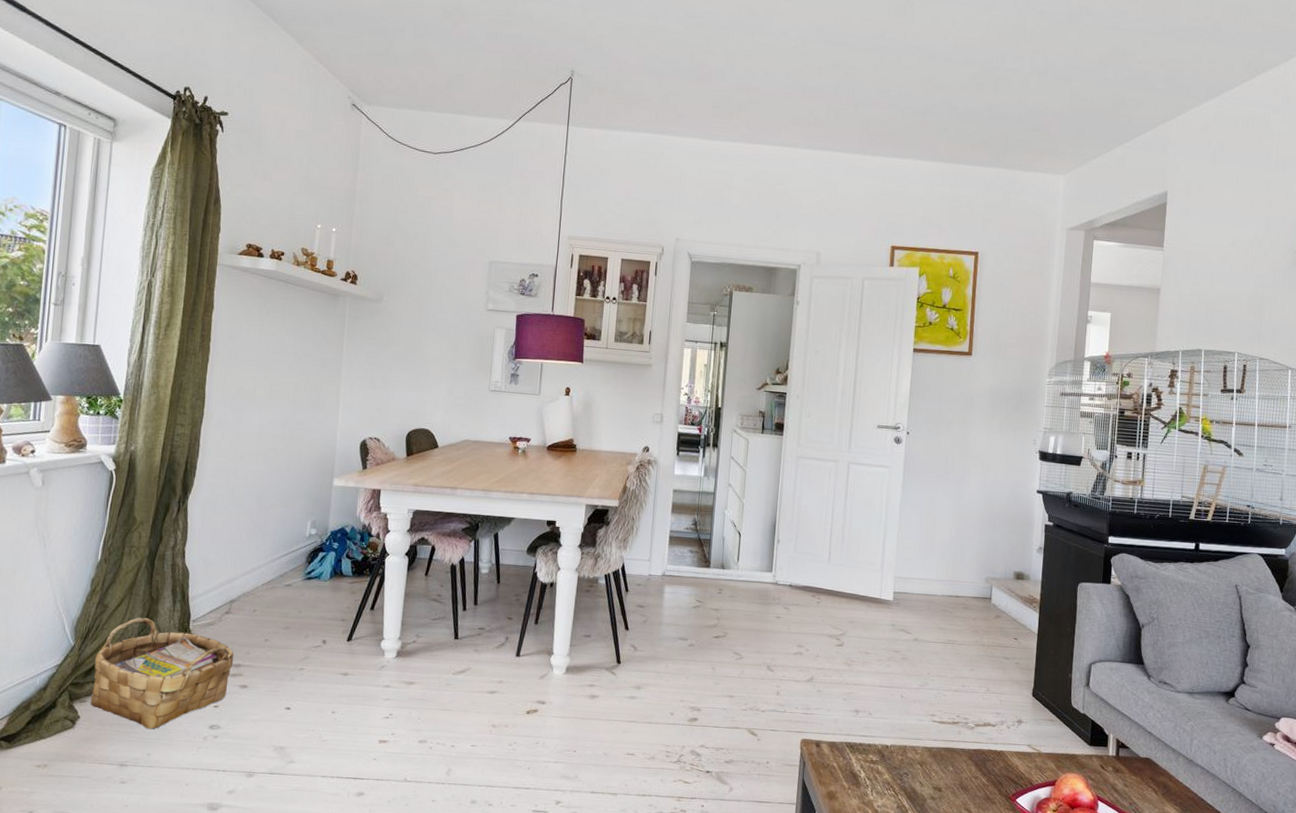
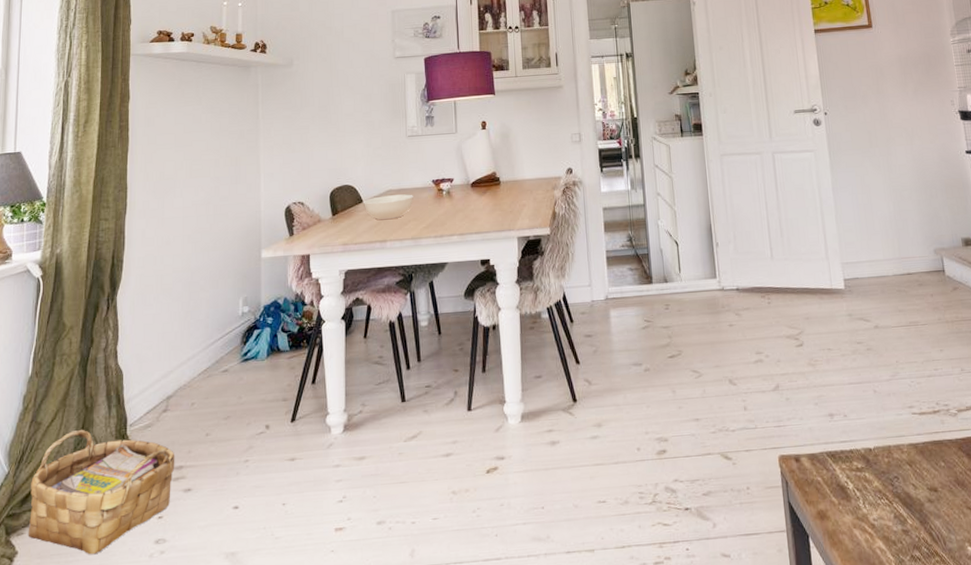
bowl: none [438,444,489,469] -> present [362,194,413,220]

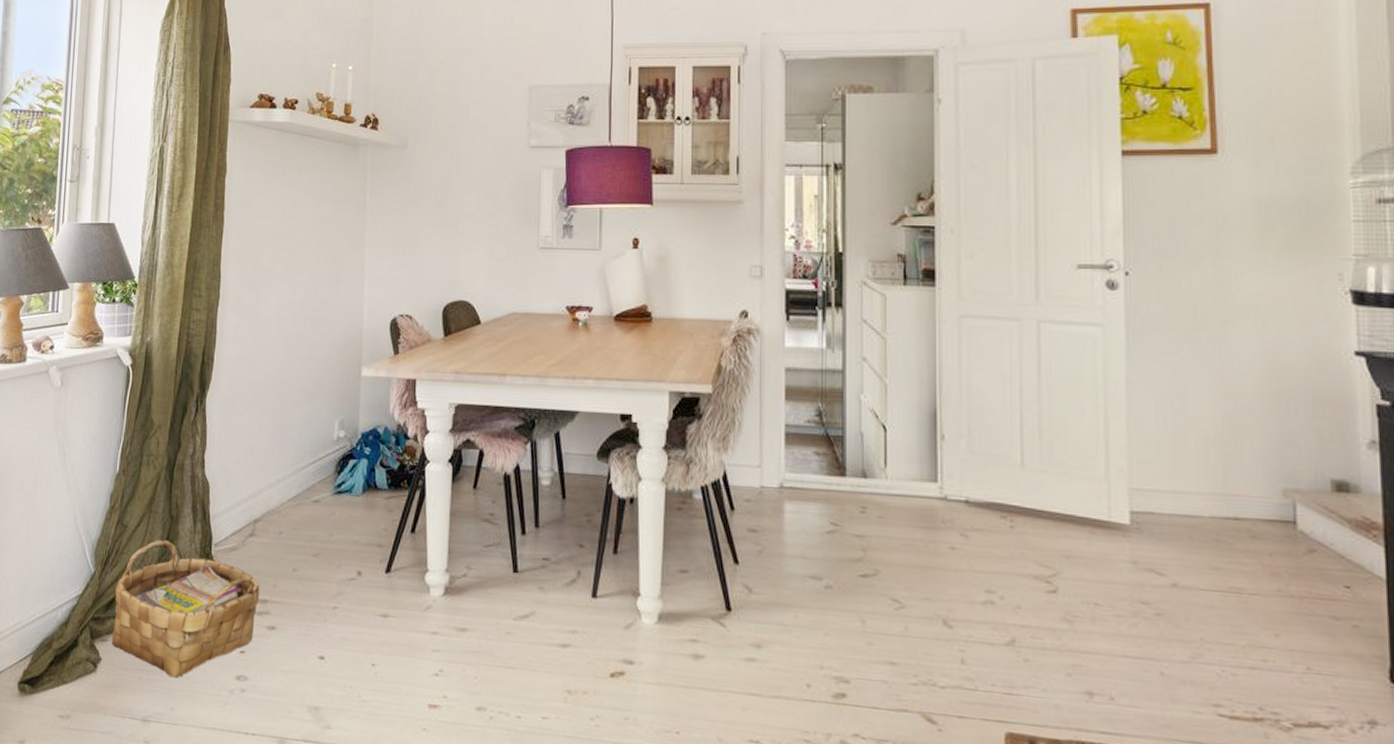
bowl: present [362,194,413,220] -> none [480,319,542,350]

